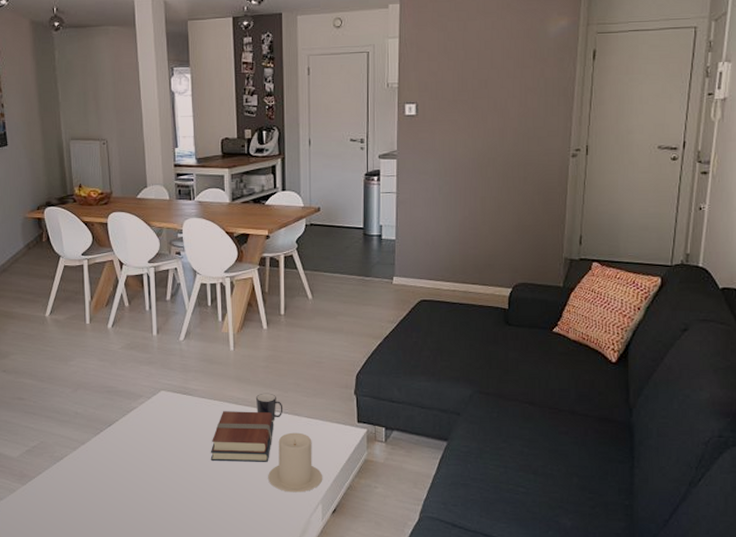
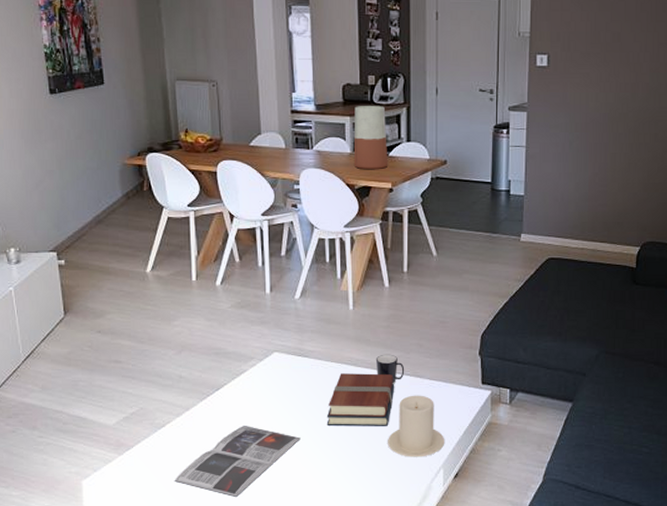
magazine: none [72,460,186,526] -> present [175,426,301,497]
vase: none [232,158,265,218] -> present [353,106,389,170]

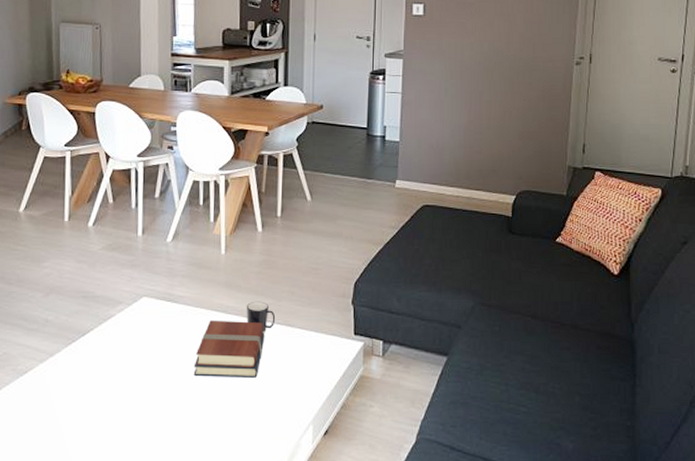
magazine: present [175,426,301,497] -> none [34,374,166,451]
vase: present [353,106,389,170] -> none [231,50,265,114]
candle: present [388,395,445,457] -> none [256,345,315,412]

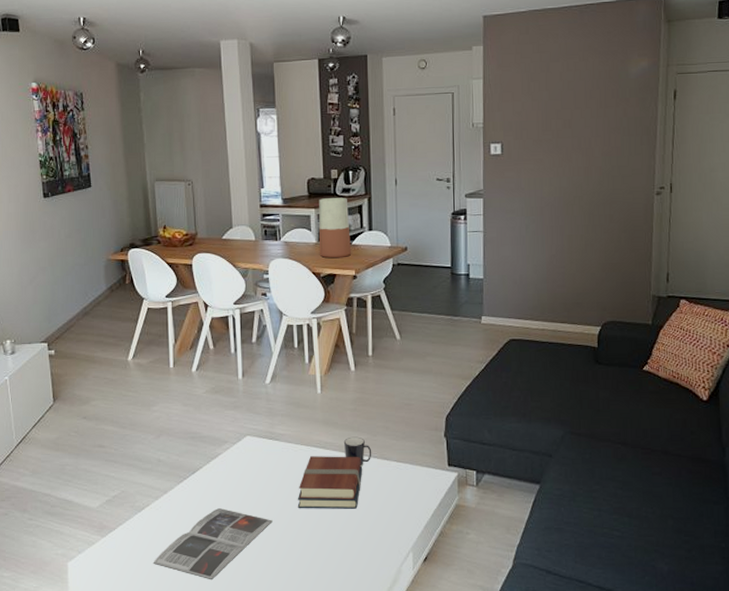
magazine: none [34,374,166,451] -> present [154,508,273,579]
vase: none [231,50,265,114] -> present [318,198,352,259]

